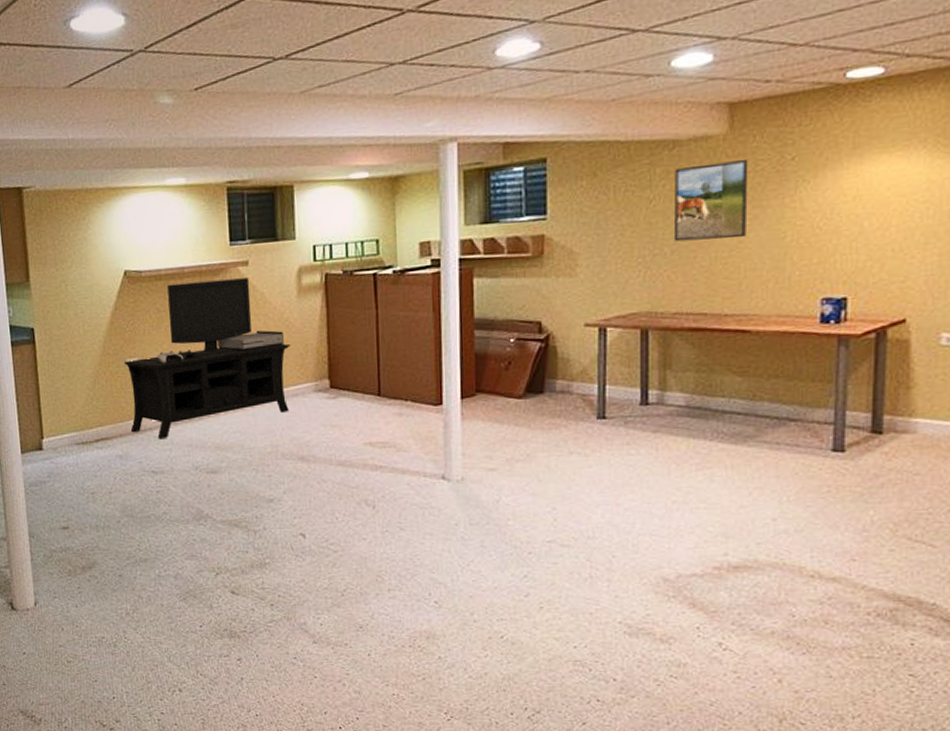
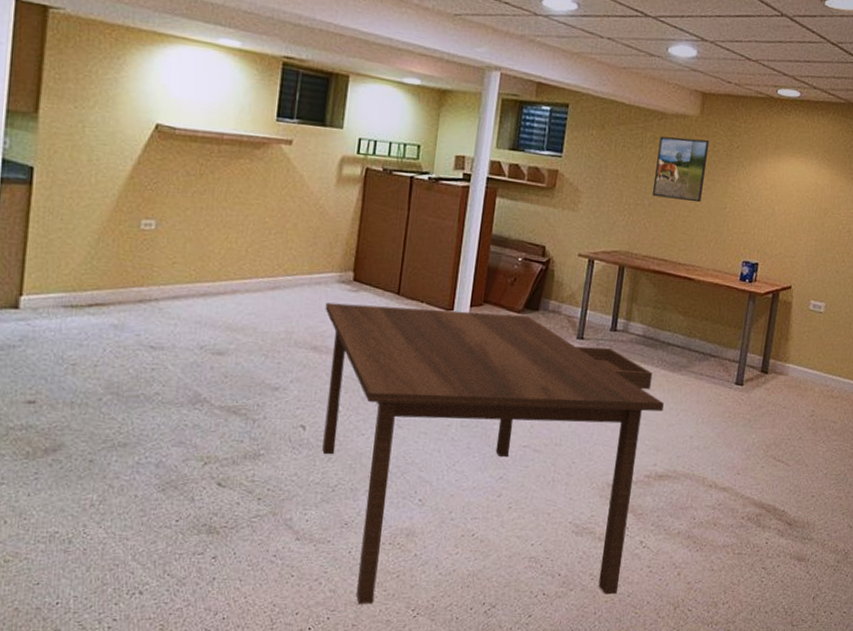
media console: present [123,278,291,440] -> none [132,148,322,313]
dining table: none [306,400,728,706] -> present [322,302,664,604]

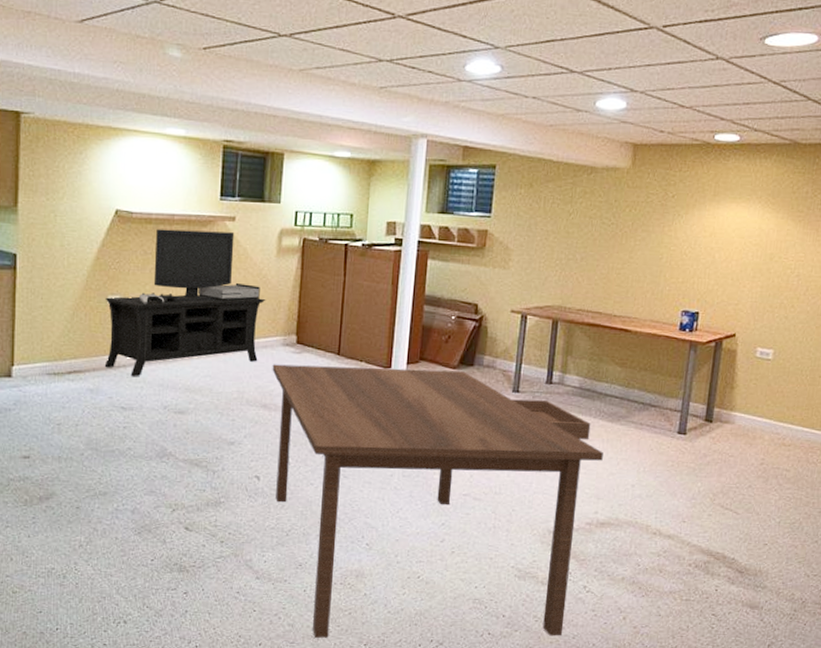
media console: none [132,148,322,313] -> present [104,229,266,377]
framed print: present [652,136,710,203] -> none [584,190,643,254]

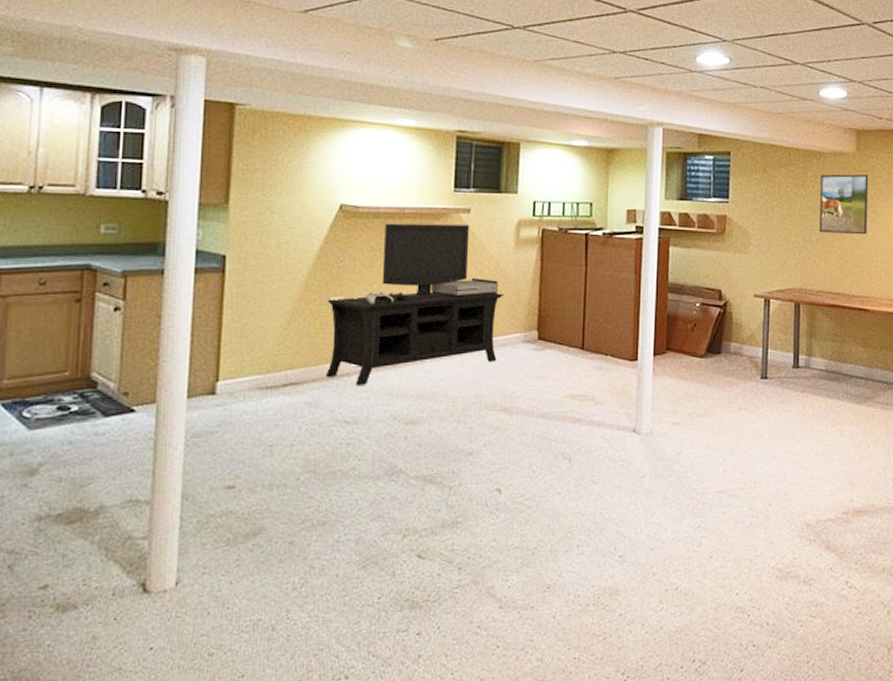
dining table: present [272,364,603,638] -> none [512,360,854,672]
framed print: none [584,190,643,254] -> present [819,174,869,235]

